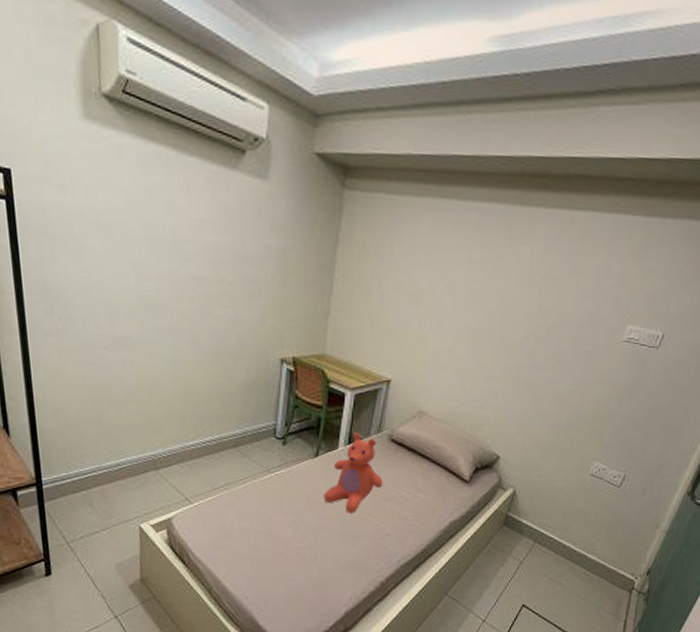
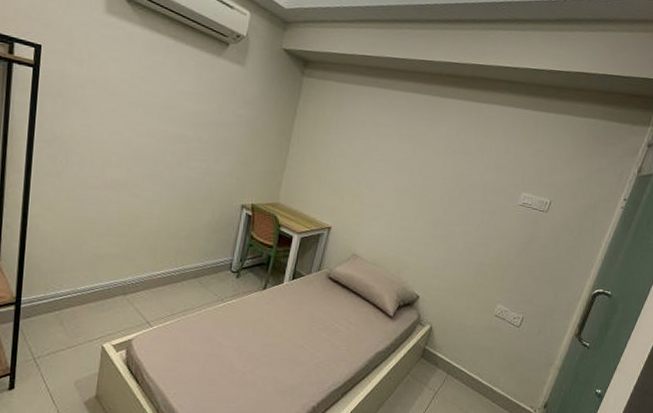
teddy bear: present [324,433,383,513] -> none [268,270,320,342]

